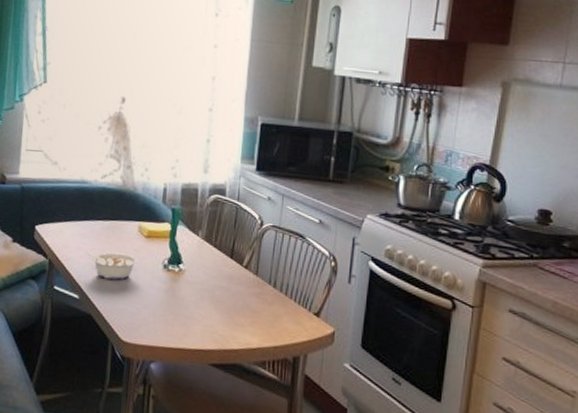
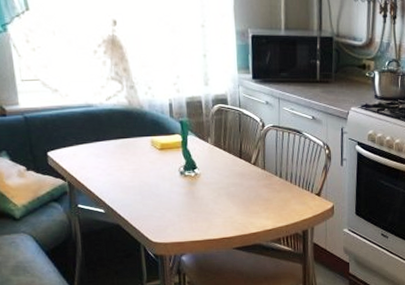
legume: present [84,251,139,280] -> none [101,167,156,191]

